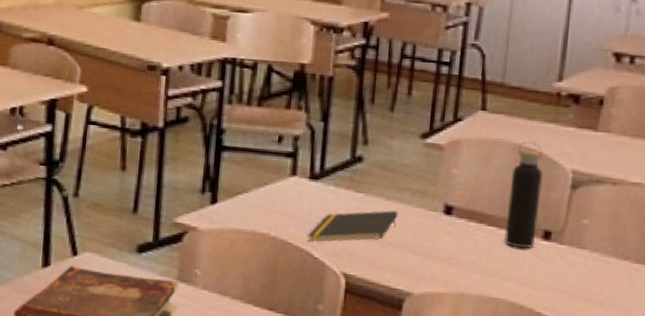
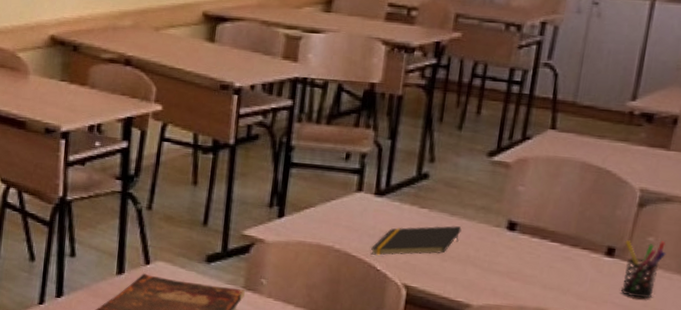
water bottle: present [503,141,543,249] -> none [565,160,611,264]
pen holder: none [560,223,602,283] -> present [621,240,666,299]

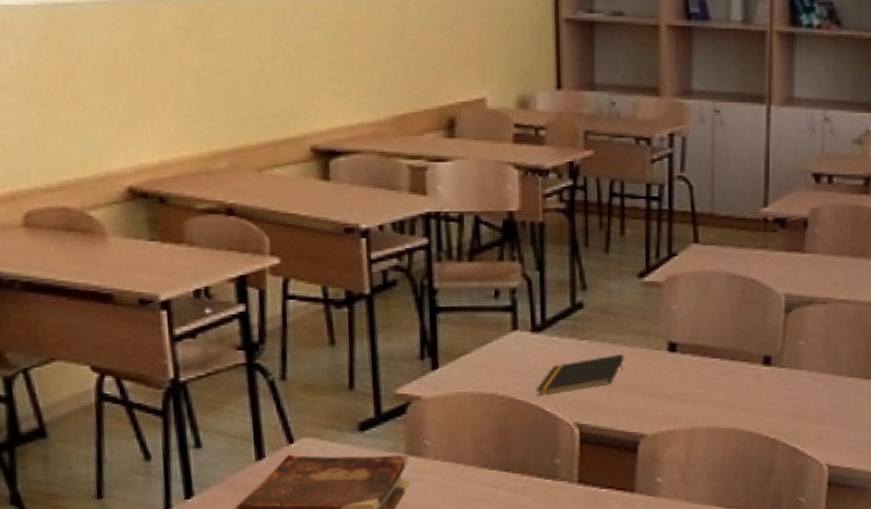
pen holder: present [621,240,666,299] -> none [778,343,817,403]

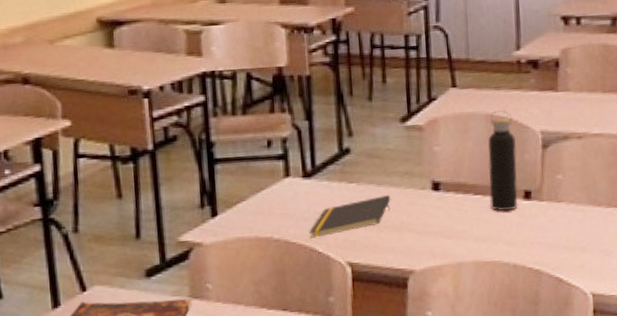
water bottle: none [727,270,759,377] -> present [487,110,518,212]

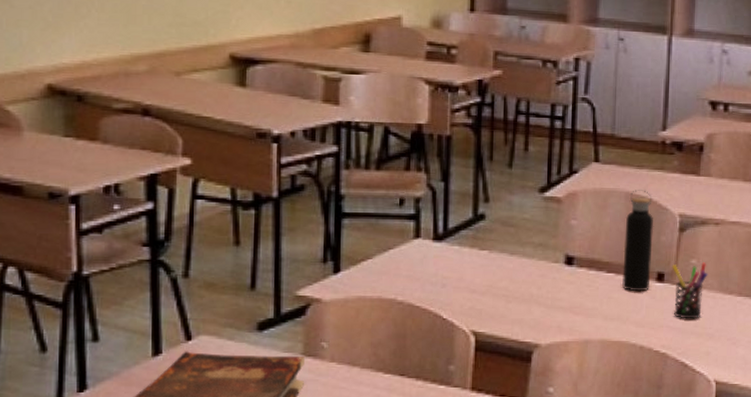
notepad: present [309,195,391,238] -> none [435,266,522,303]
pen holder: none [538,177,575,235] -> present [672,262,708,319]

